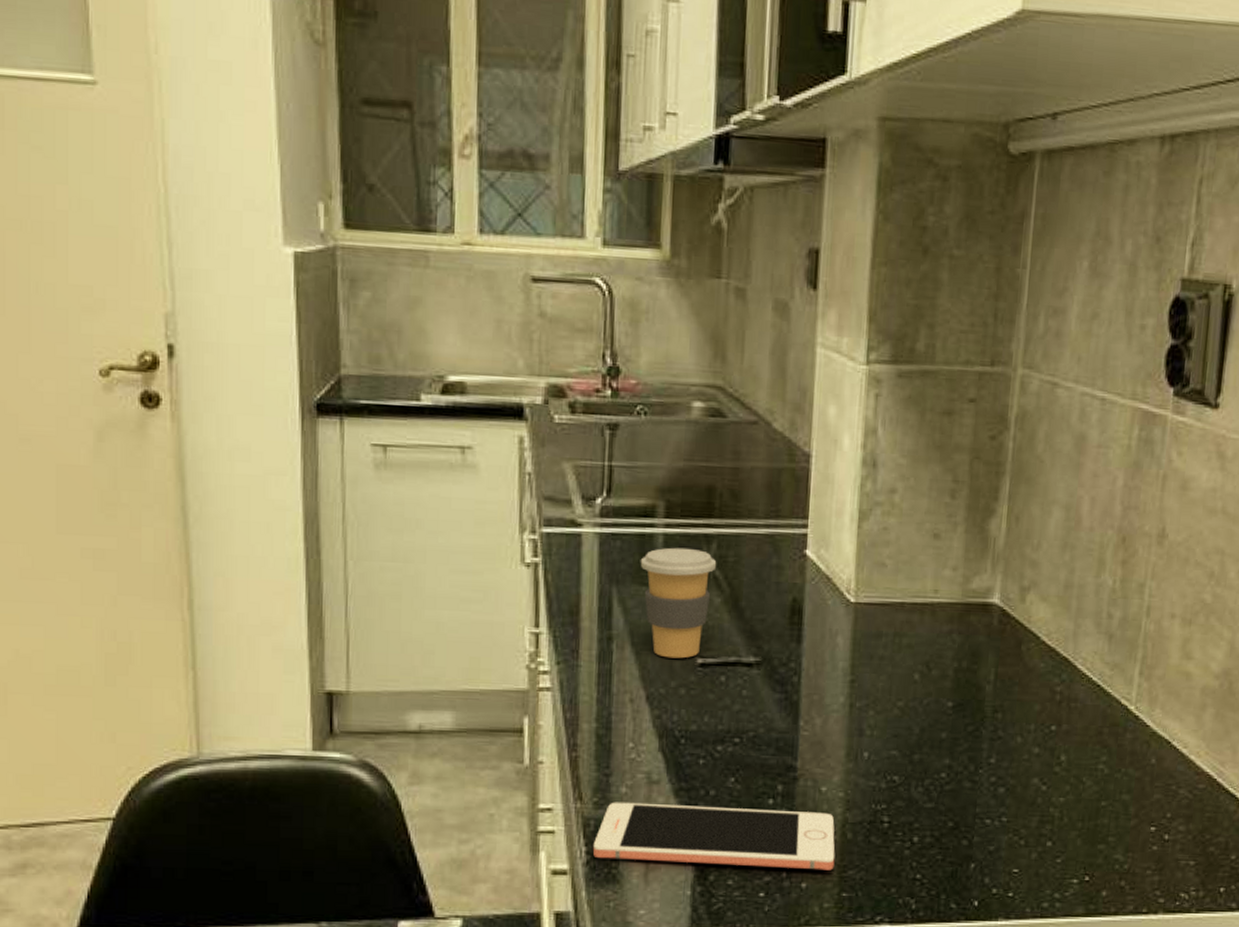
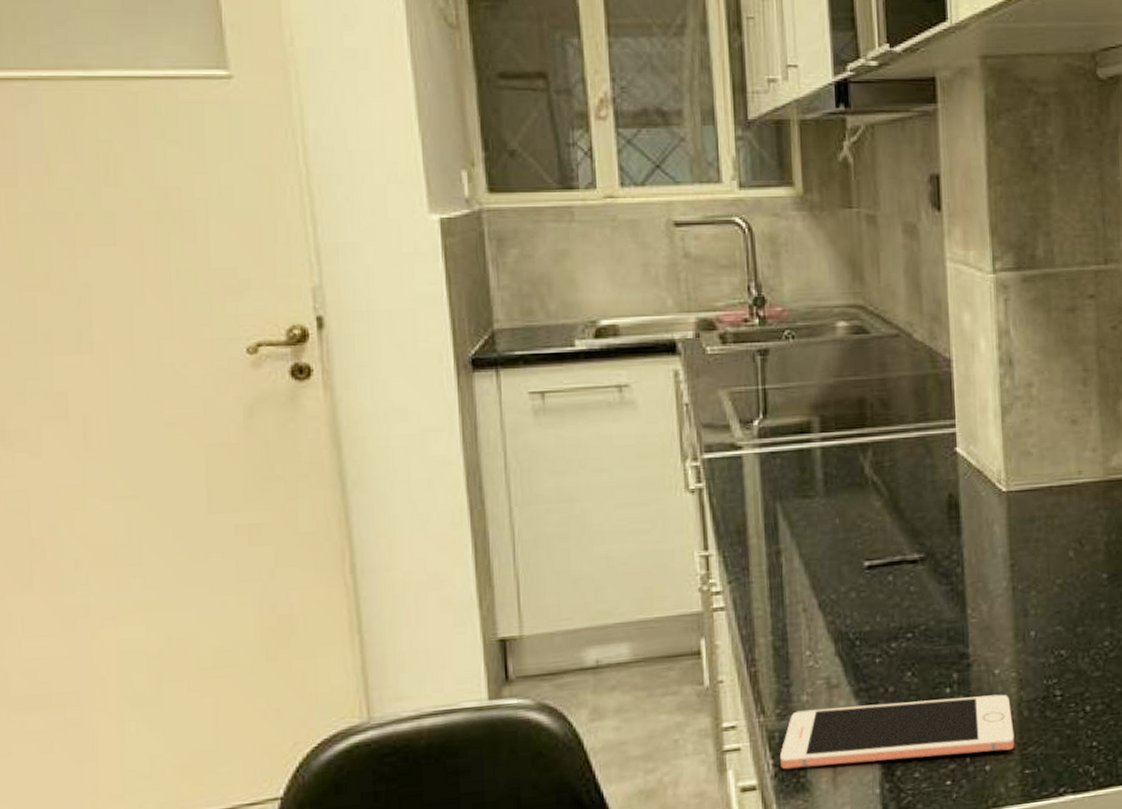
coffee cup: present [640,547,717,659] -> none [800,458,874,565]

